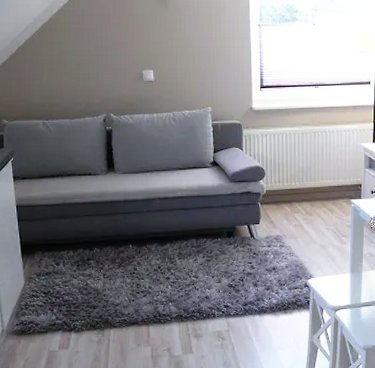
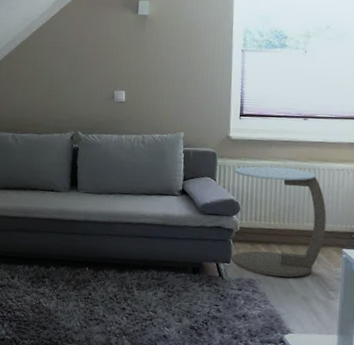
side table: none [259,133,337,231] -> present [231,166,326,278]

